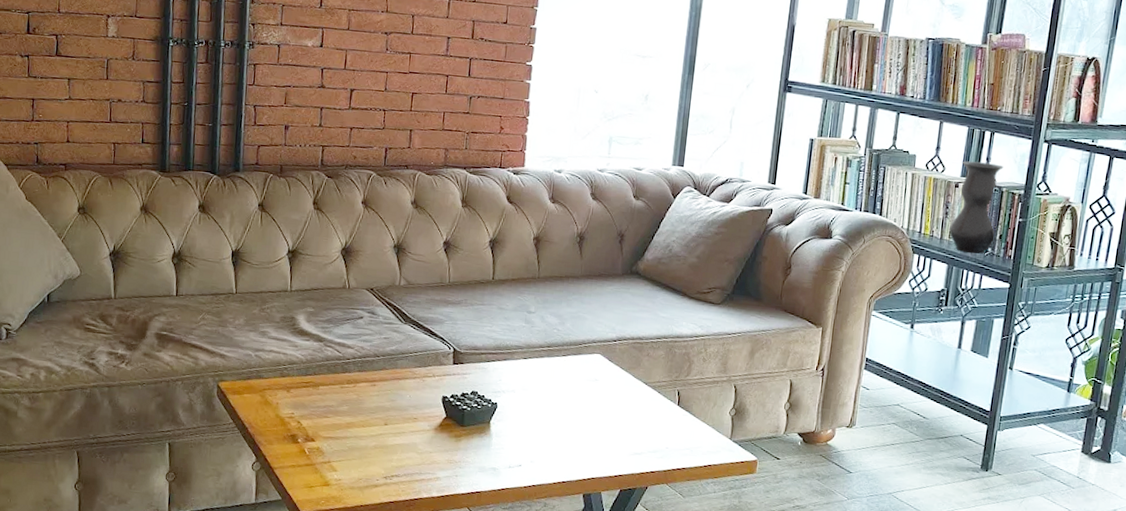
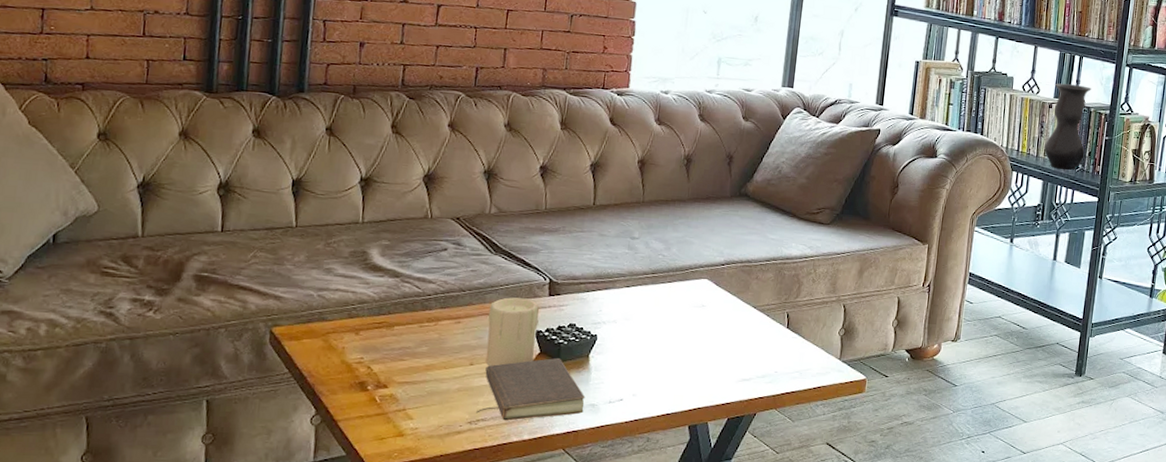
book: none [391,422,487,479] -> present [476,358,585,421]
candle: none [398,364,445,428] -> present [485,297,540,367]

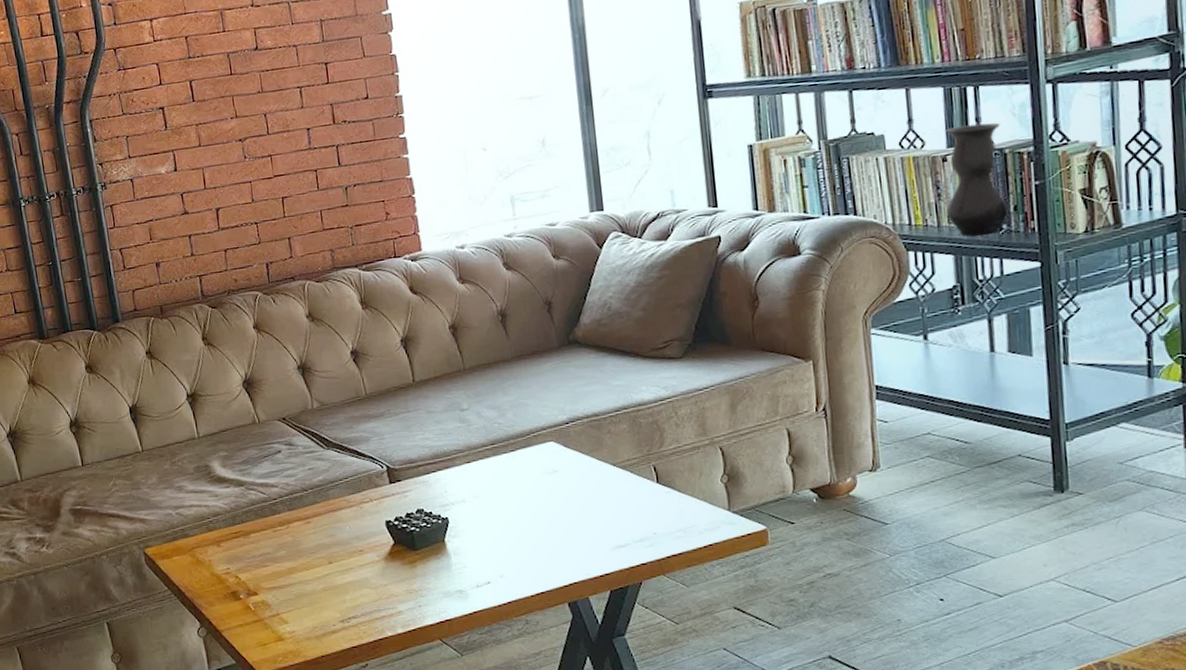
book: present [476,358,585,421] -> none [345,547,453,616]
candle: present [485,297,540,367] -> none [334,489,389,563]

